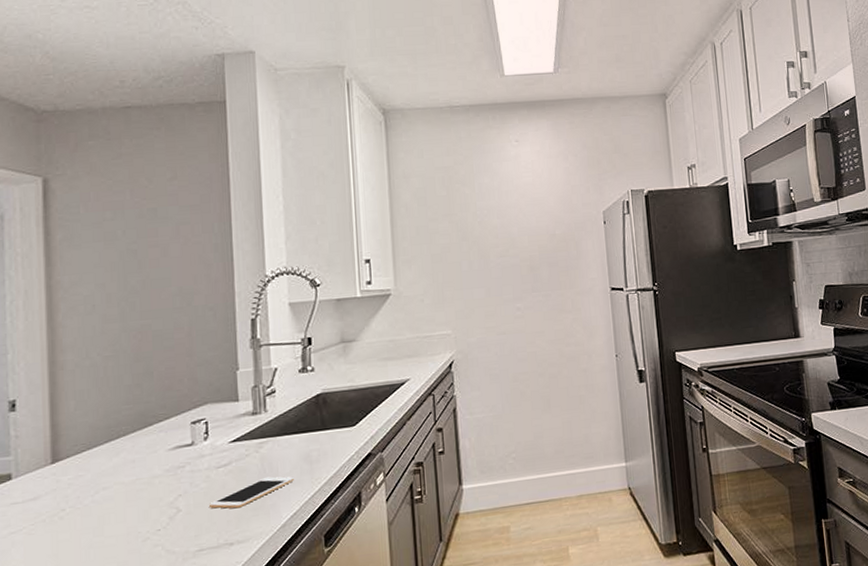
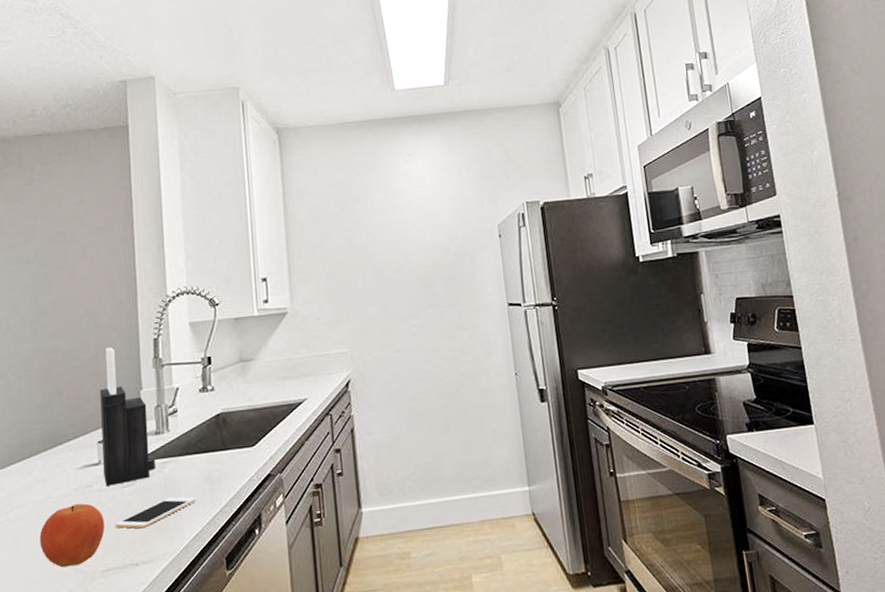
fruit: none [128,484,198,549] -> present [39,503,105,568]
knife block: none [193,327,252,467] -> present [100,347,155,486]

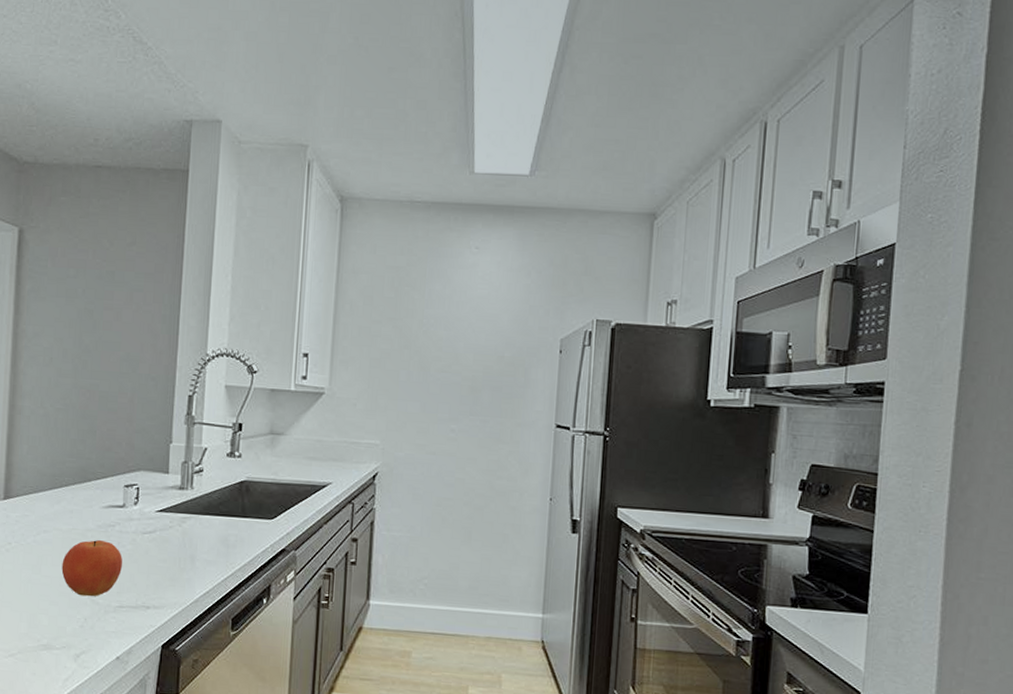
knife block: present [100,347,155,486] -> none [126,396,176,530]
cell phone: present [114,497,196,529] -> none [131,551,210,576]

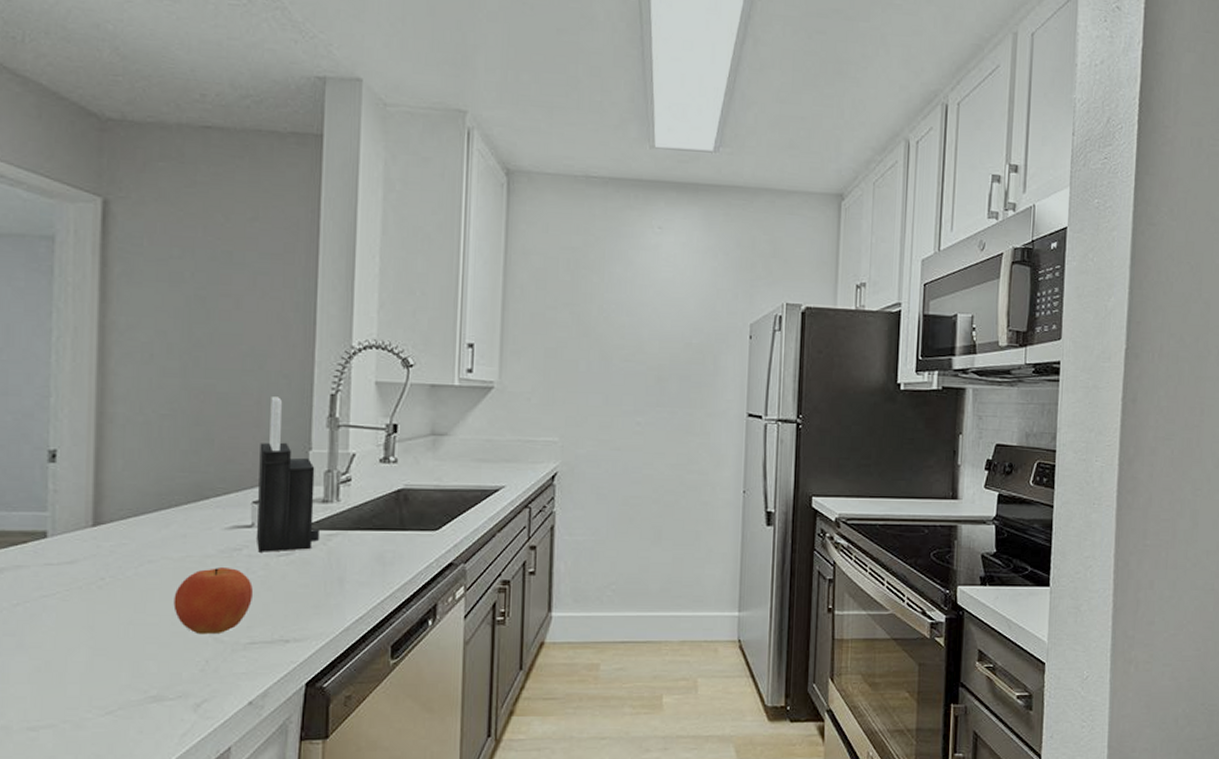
knife block: none [126,396,176,530] -> present [256,397,319,552]

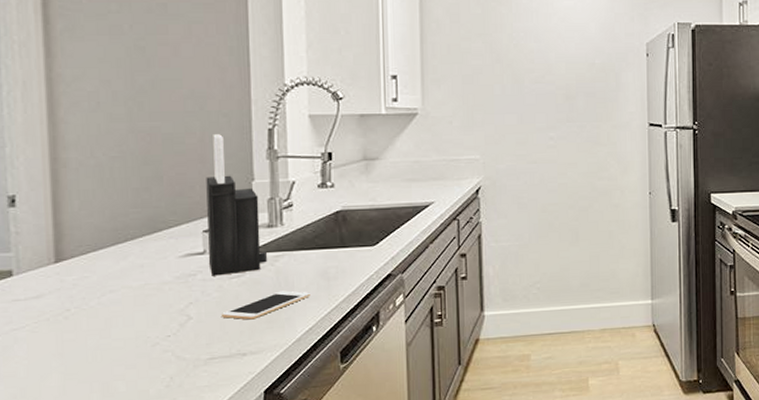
fruit: present [173,568,253,635] -> none [136,292,209,354]
cell phone: none [265,573,363,603] -> present [220,290,310,320]

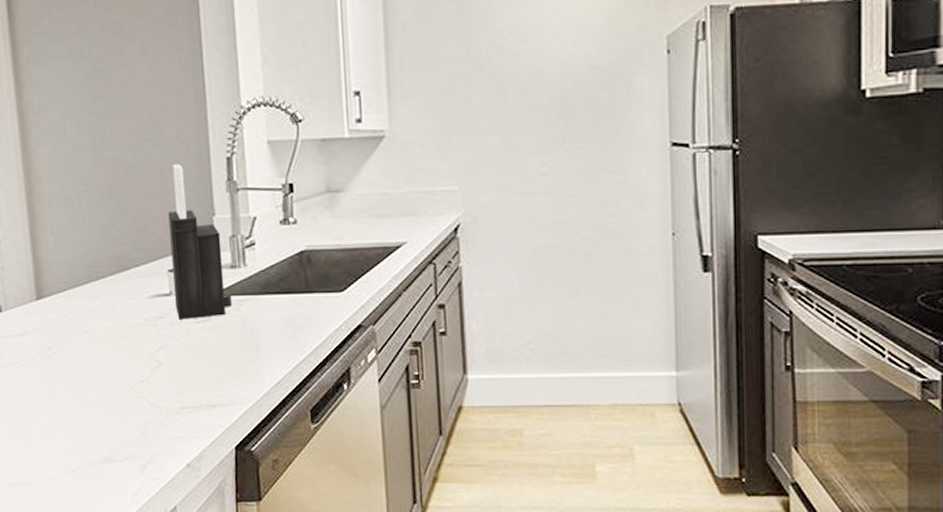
cell phone: present [220,290,310,320] -> none [189,339,277,369]

